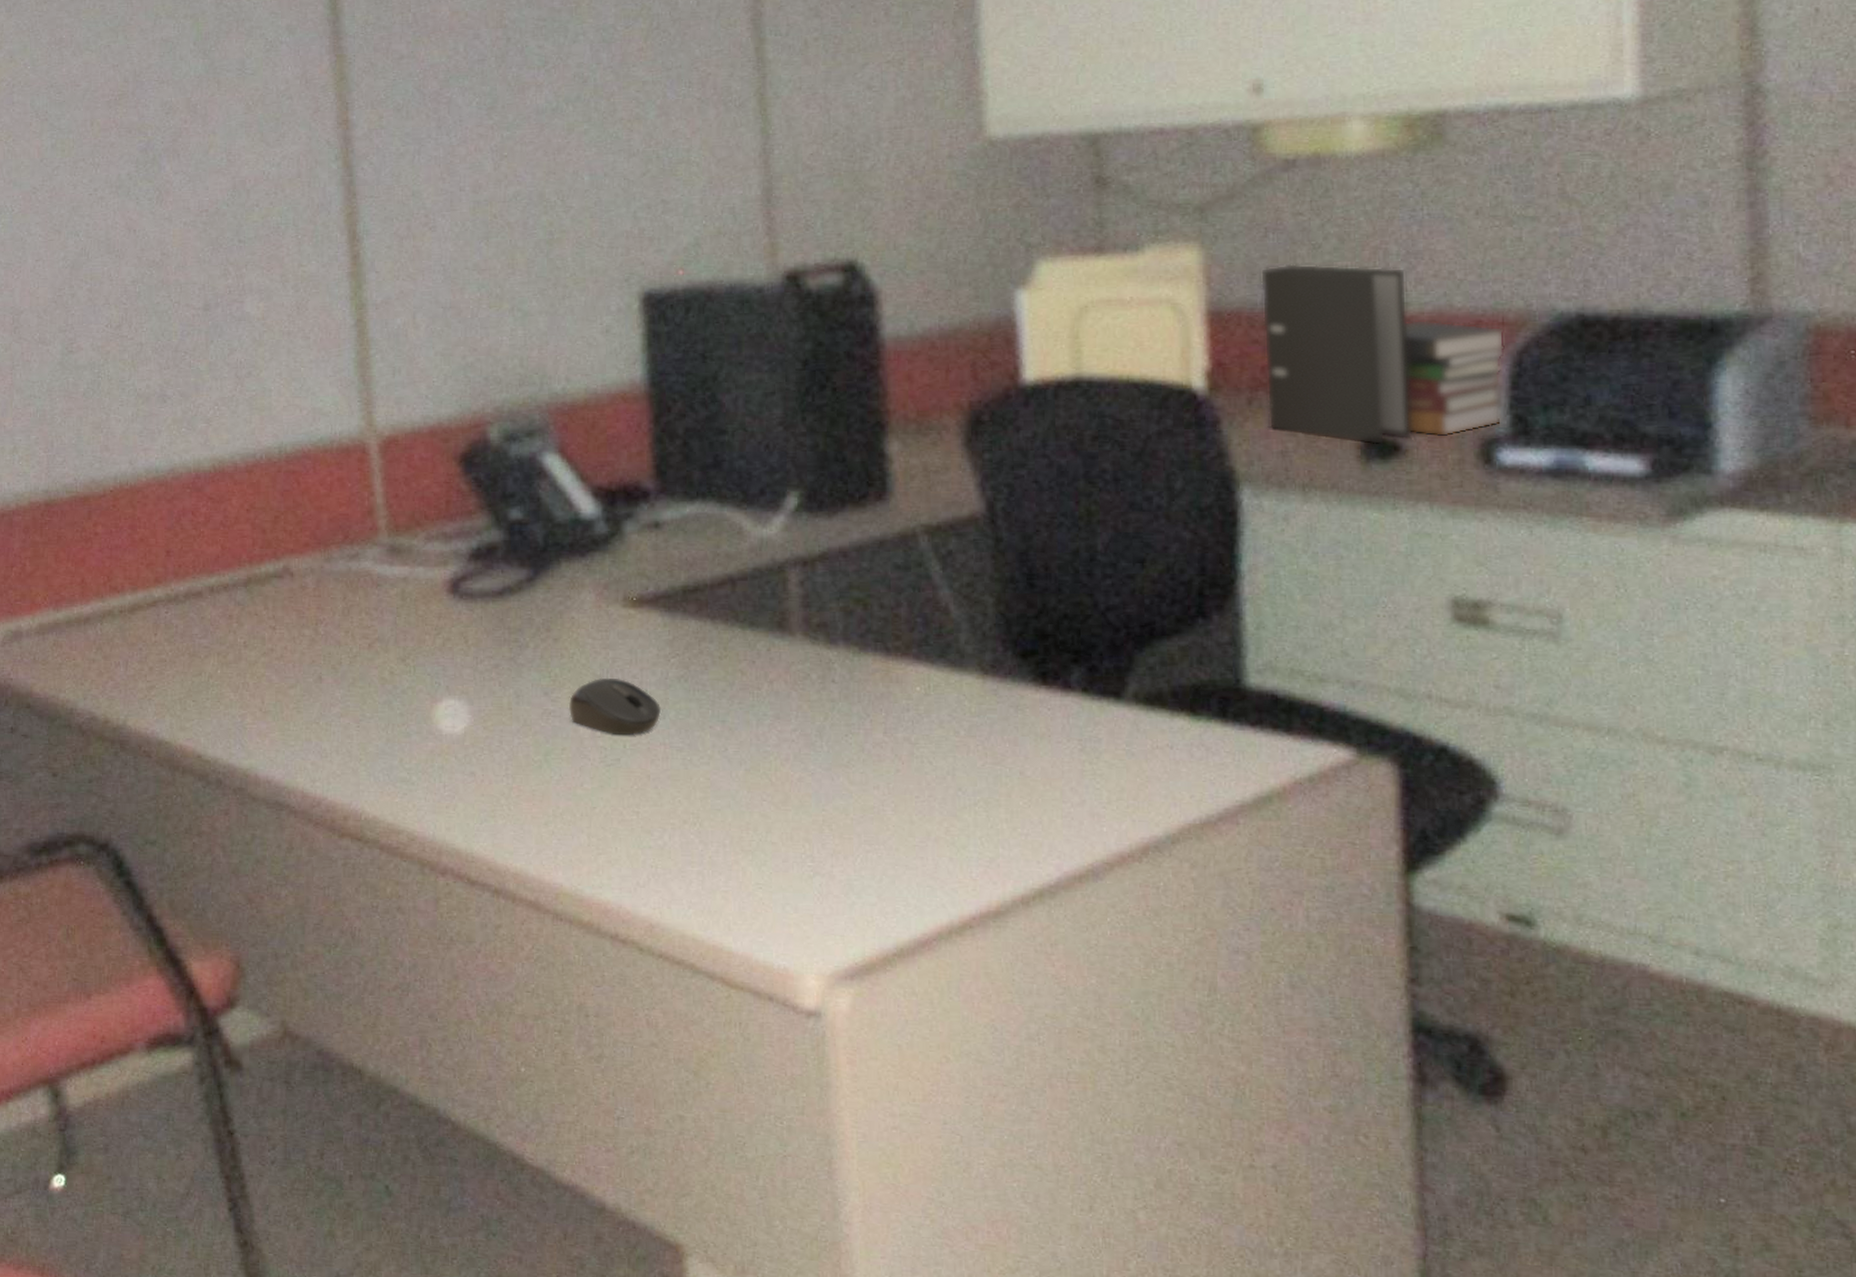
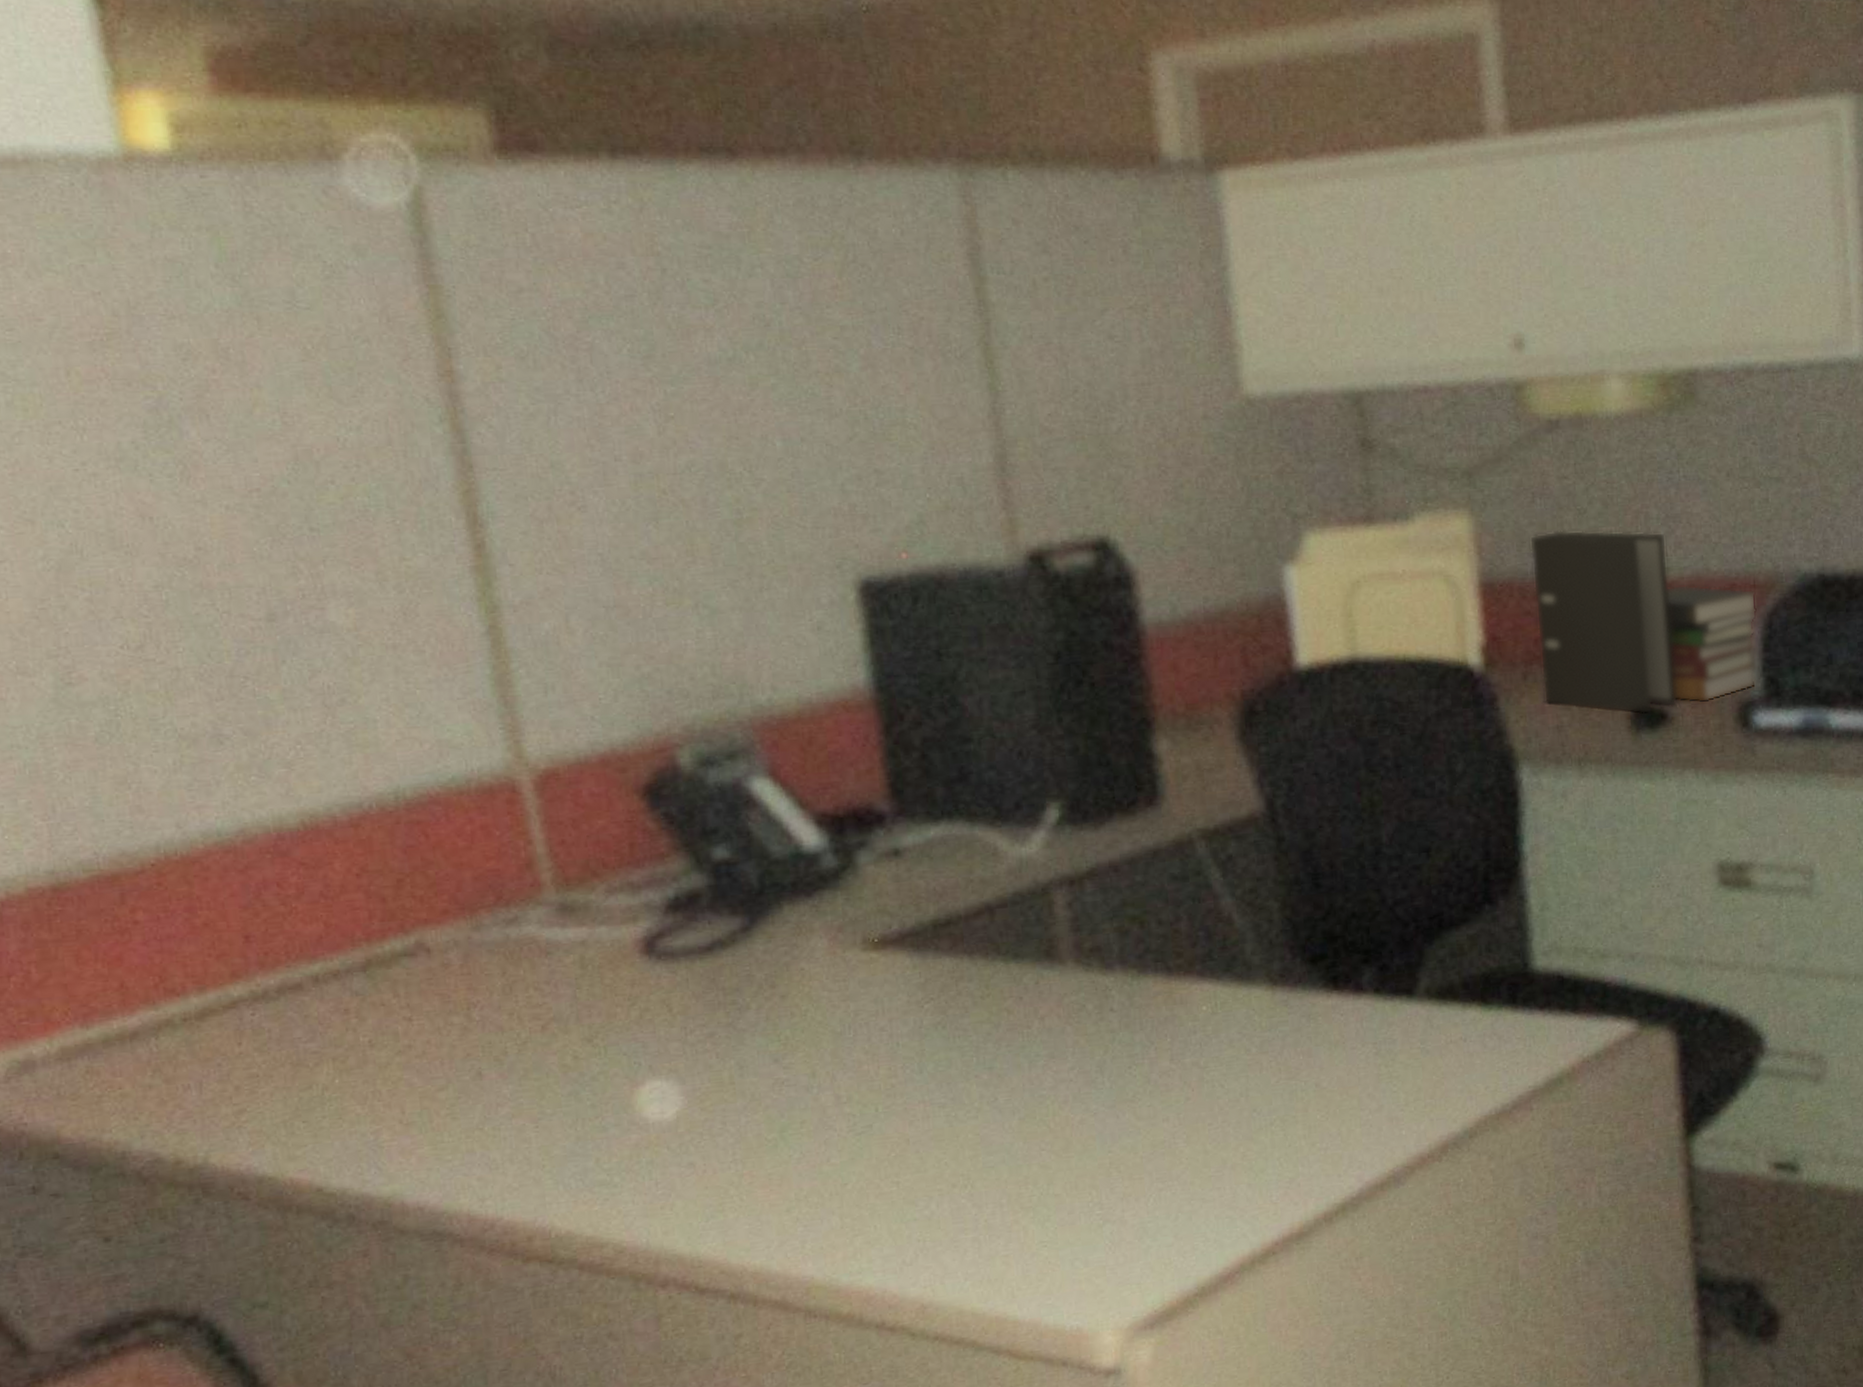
computer mouse: present [568,677,662,735] -> none [804,1033,918,1098]

